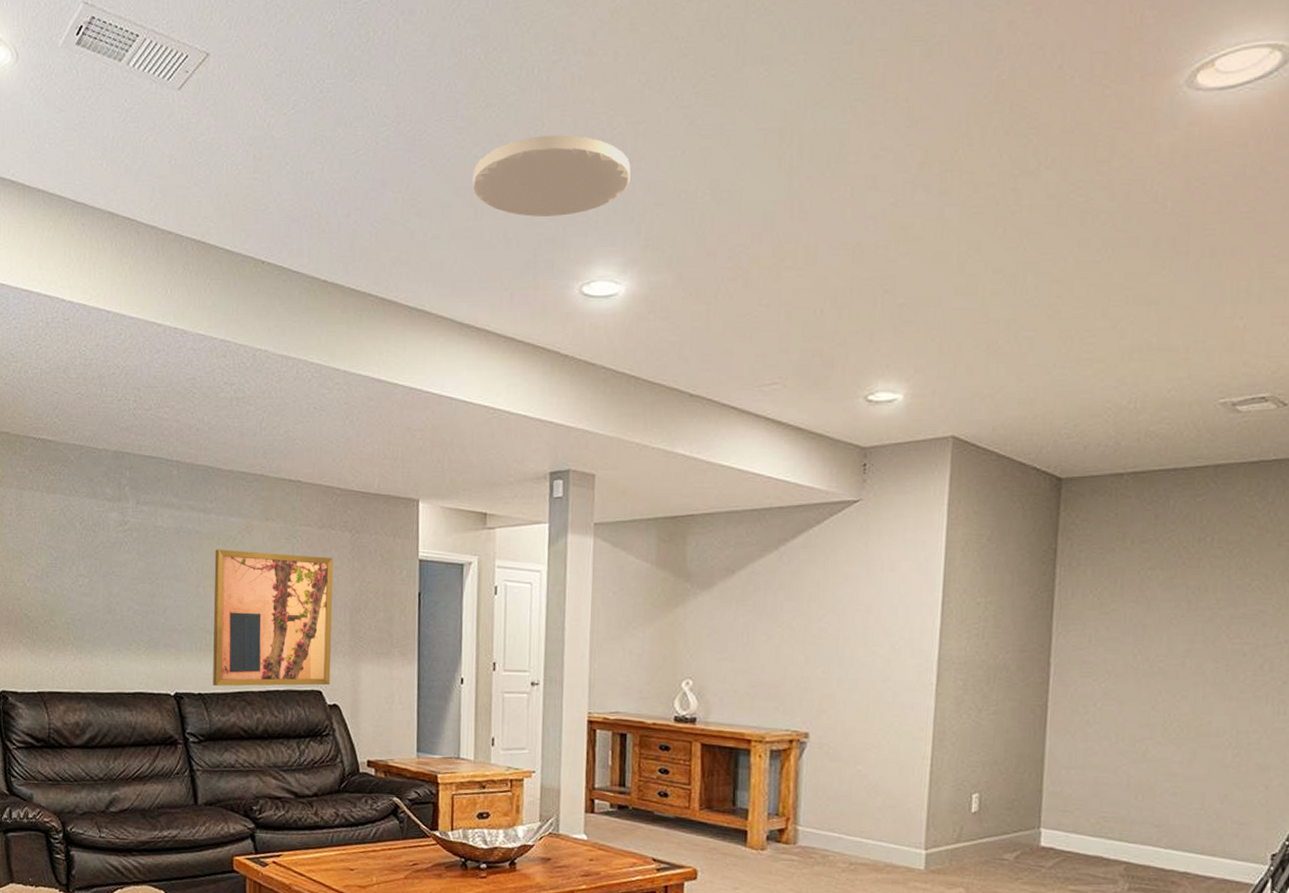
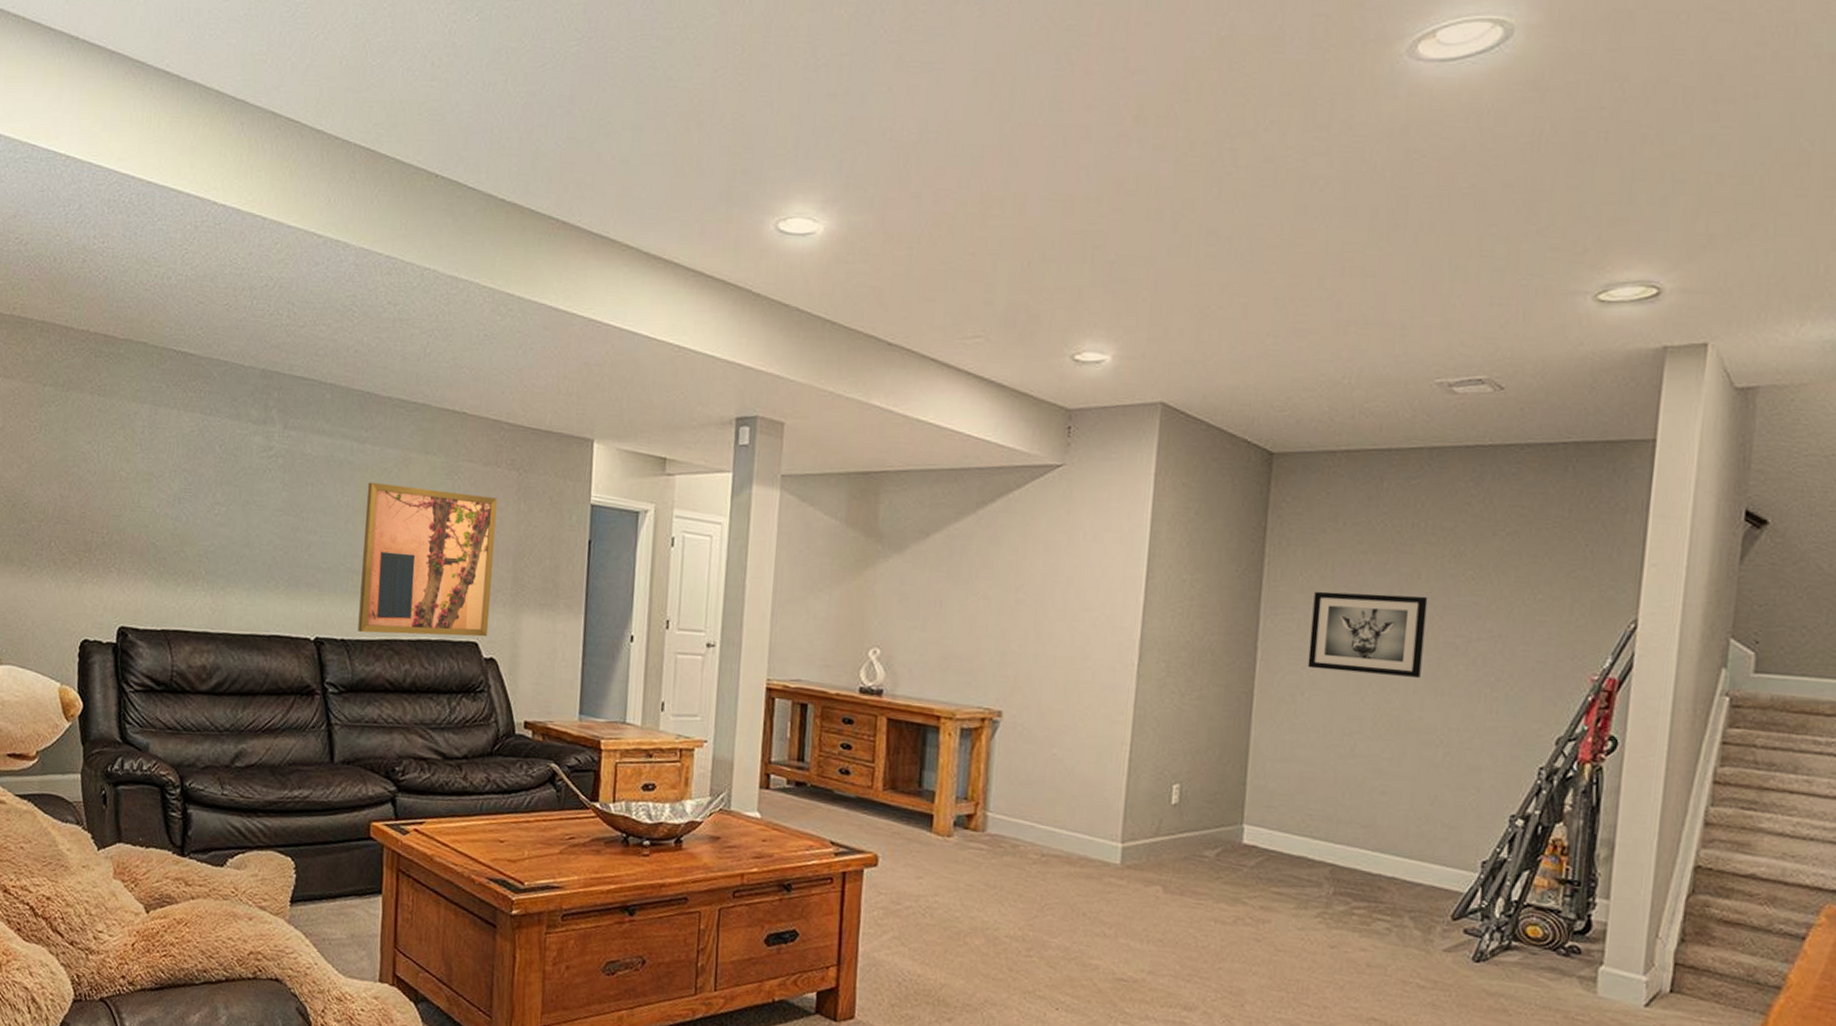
ceiling light: present [472,135,631,217] -> none [666,61,835,147]
wall art: none [1099,607,1215,684] -> present [1307,591,1428,678]

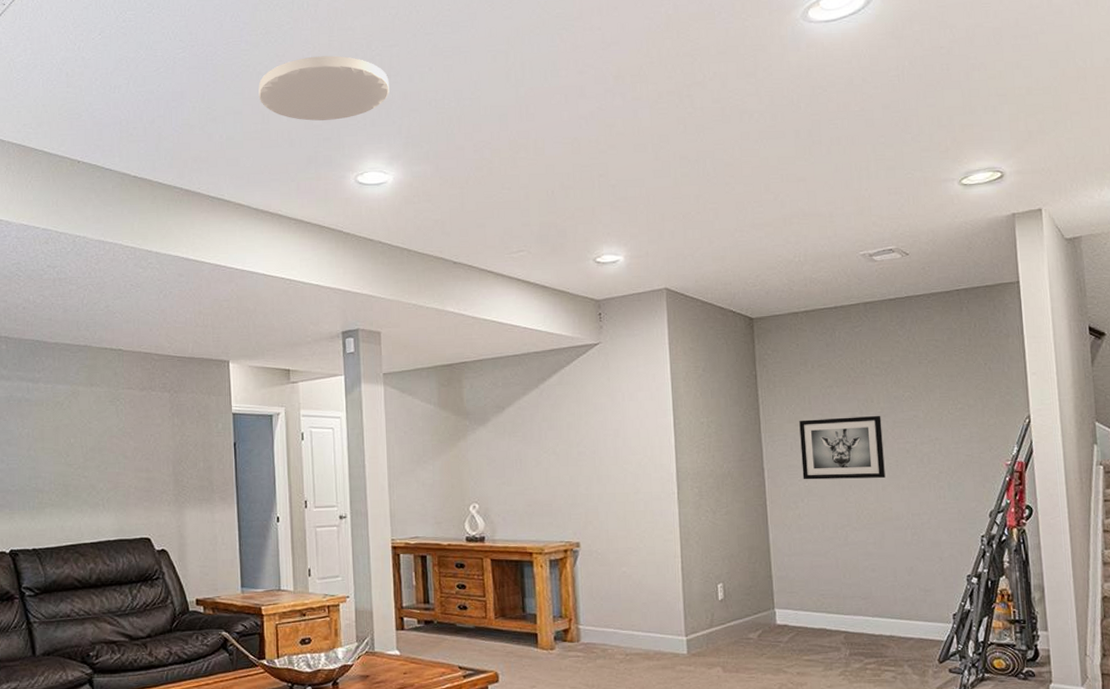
wall art: present [357,482,497,637] -> none [44,414,158,541]
ceiling light: none [666,61,835,147] -> present [258,55,389,121]

